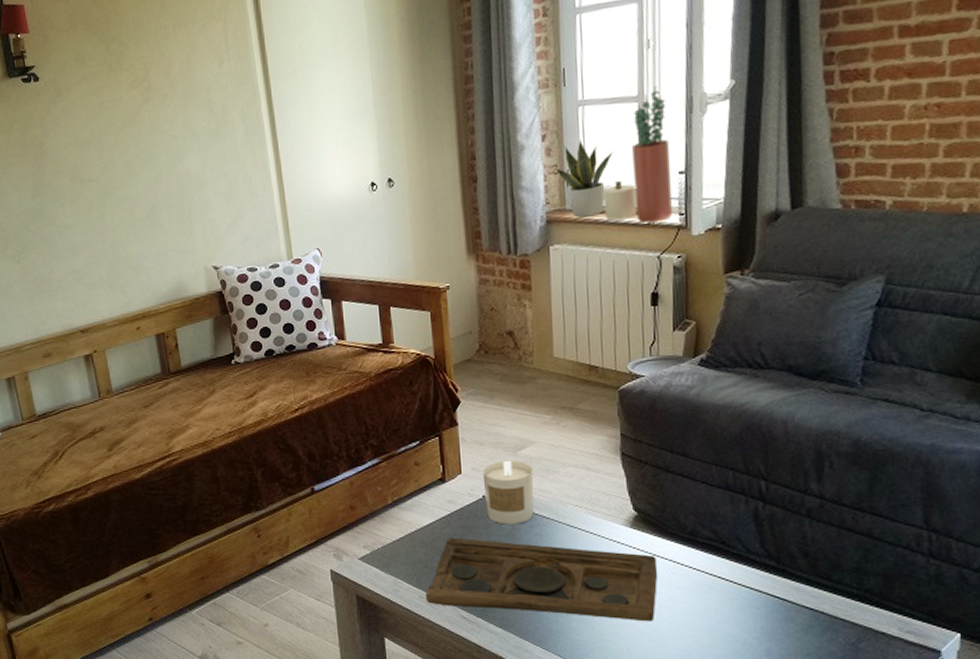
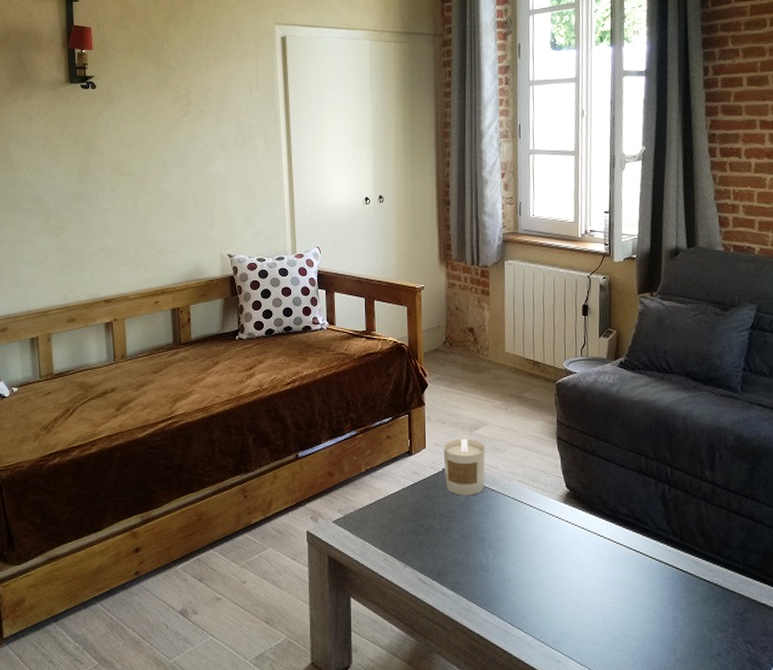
decorative tray: present [425,537,658,622] -> none [388,505,585,589]
potted plant: present [556,139,615,219] -> none [512,179,556,242]
candle: present [604,181,638,221] -> none [548,215,573,245]
vase: present [632,86,672,224] -> none [570,145,599,249]

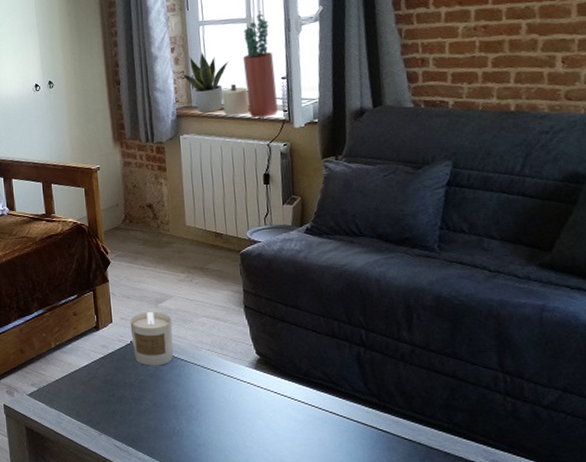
potted plant: none [512,179,556,242] -> present [183,51,229,114]
candle: none [548,215,573,245] -> present [222,84,250,116]
vase: none [570,145,599,249] -> present [243,10,278,118]

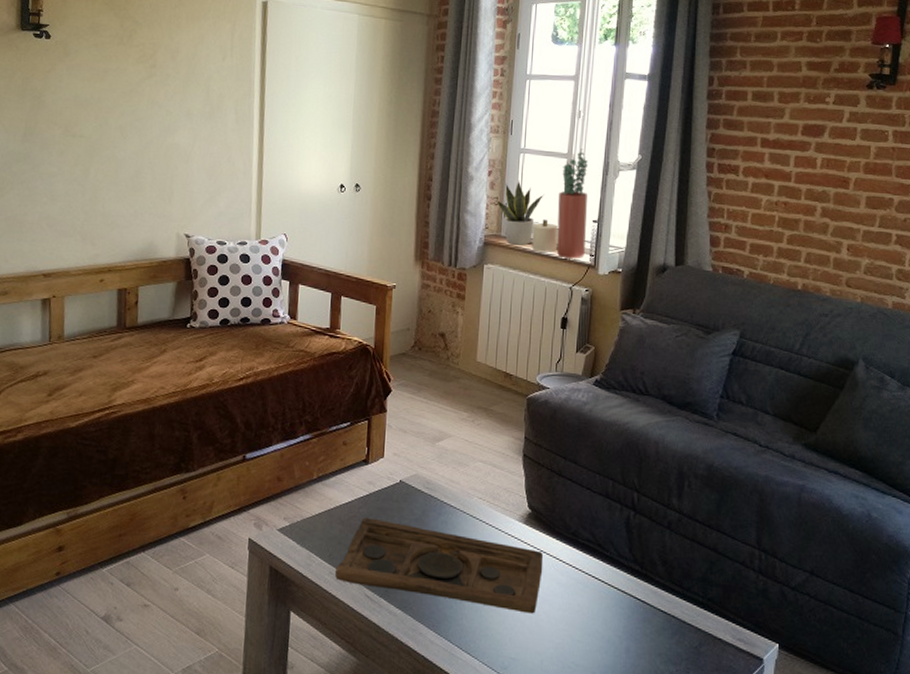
decorative tray: none [83,377,279,451] -> present [334,517,544,614]
candle: present [129,311,174,366] -> none [401,449,447,511]

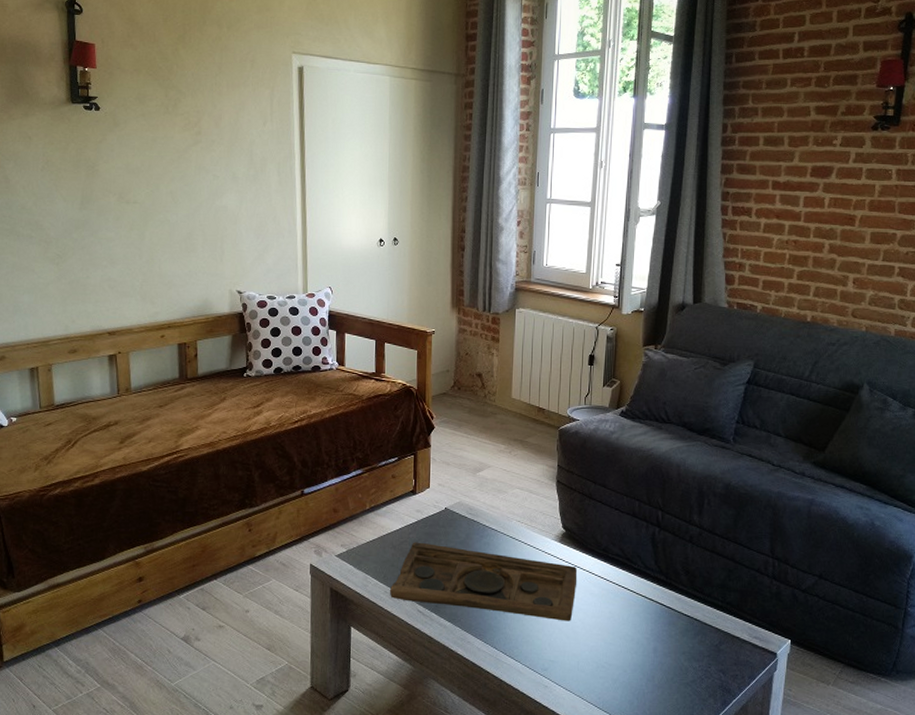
potted plant: present [497,180,545,247] -> none [526,228,571,291]
candle: present [532,220,558,253] -> none [560,265,584,295]
vase: present [556,148,588,259] -> none [582,197,610,301]

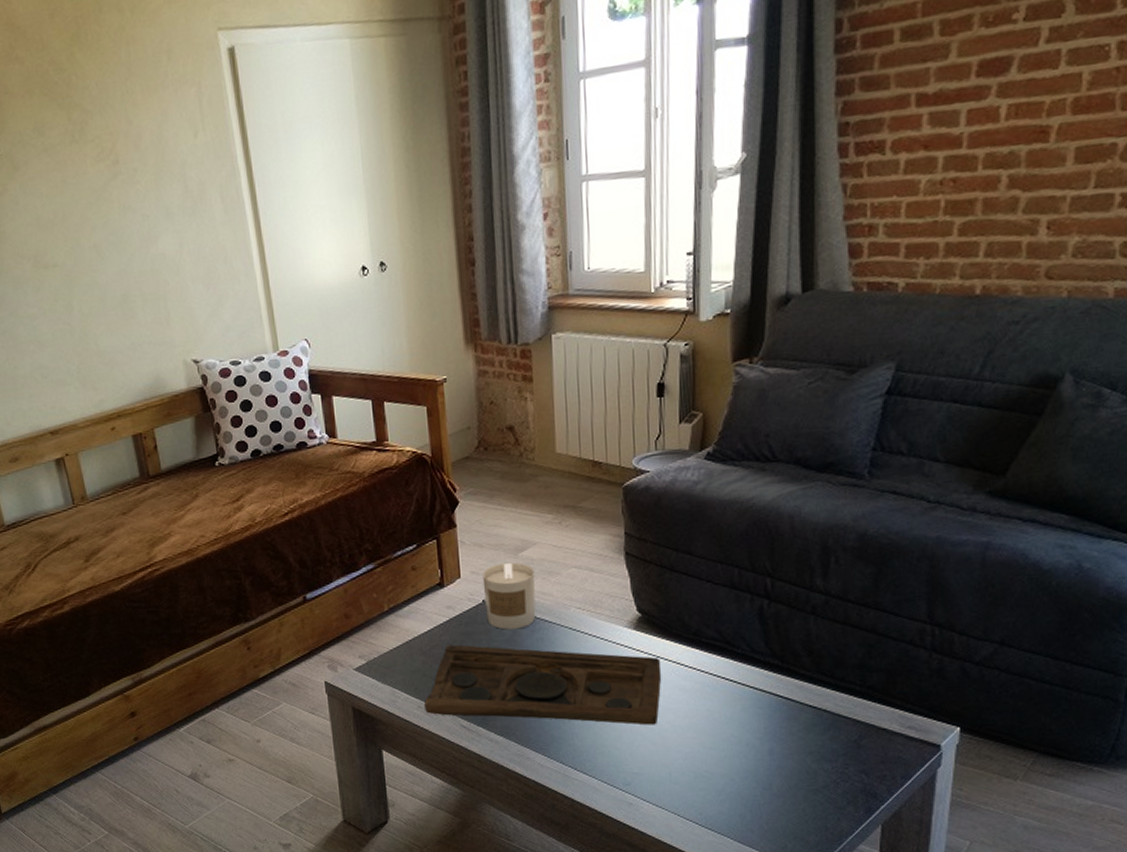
candle: none [446,479,488,534] -> present [482,562,536,630]

